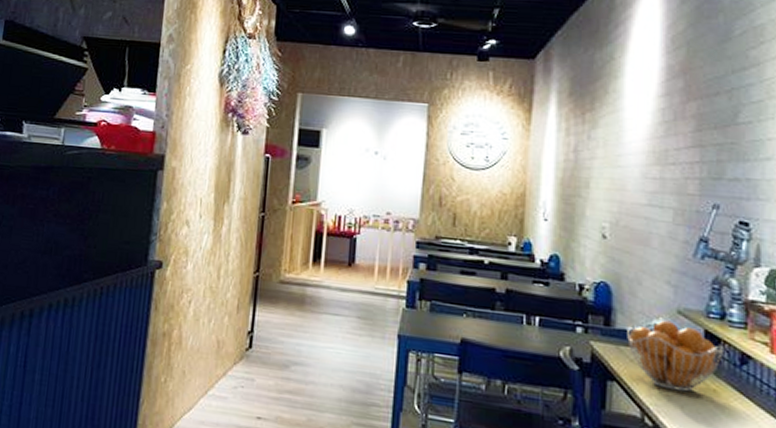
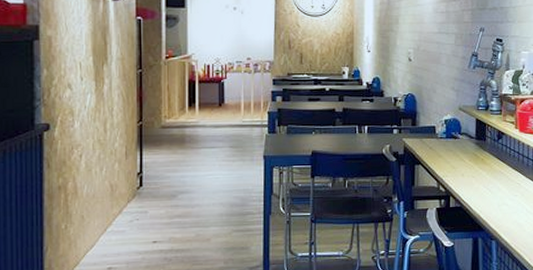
fruit basket: present [627,319,725,392] -> none [427,115,488,164]

